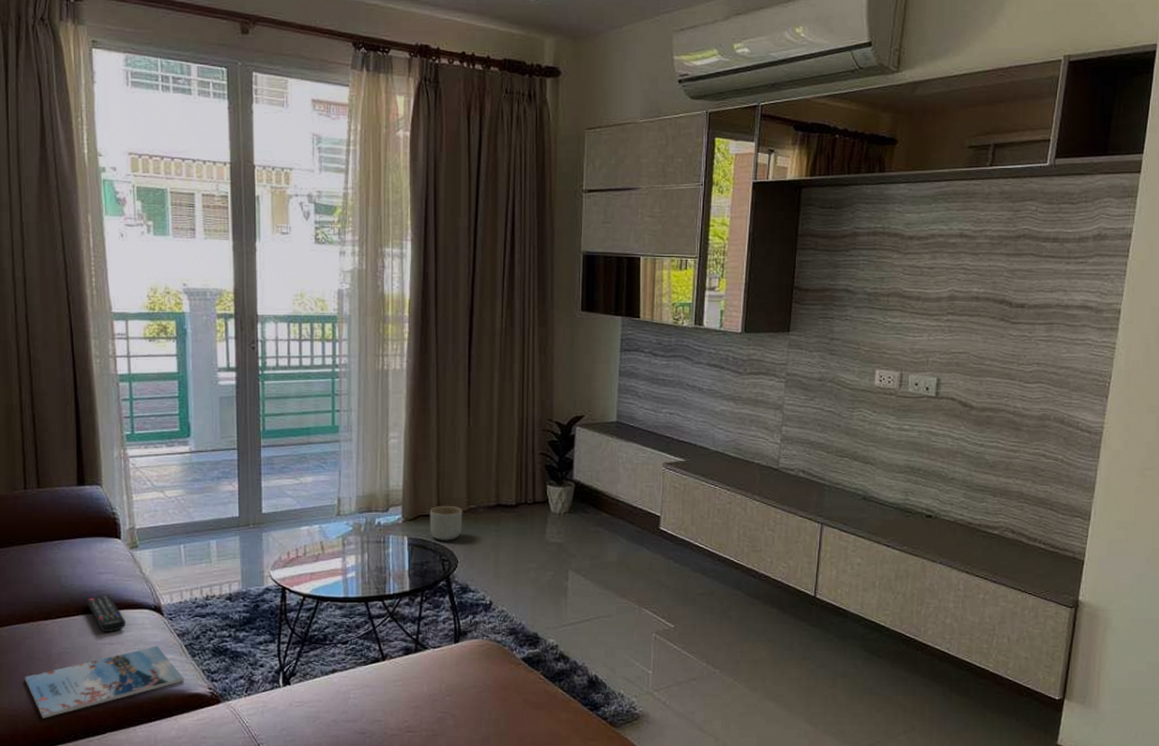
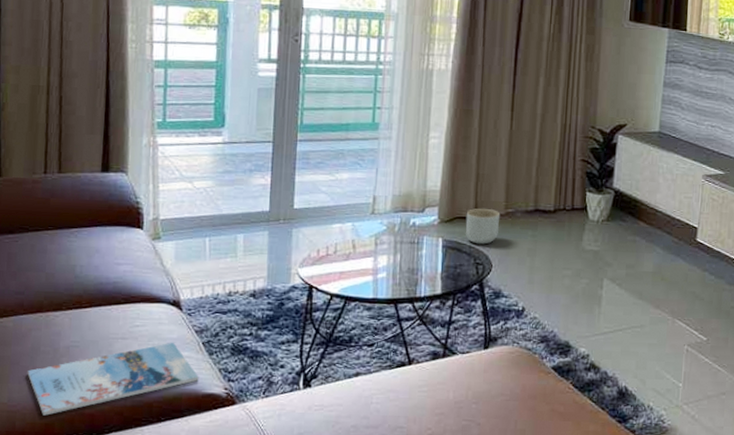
remote control: present [85,595,127,632] -> none [99,287,142,326]

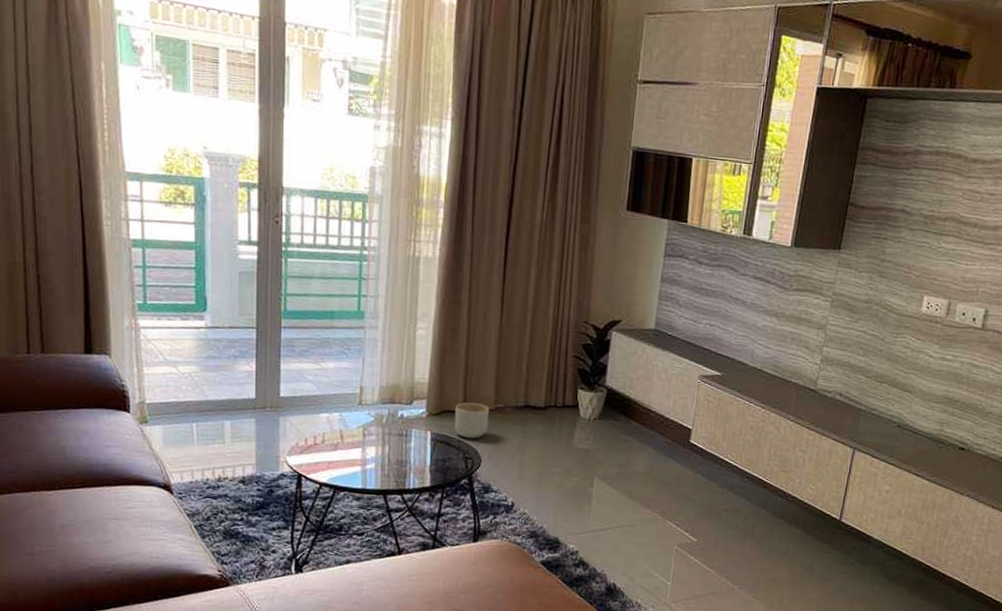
magazine: present [27,342,199,416] -> none [25,524,193,590]

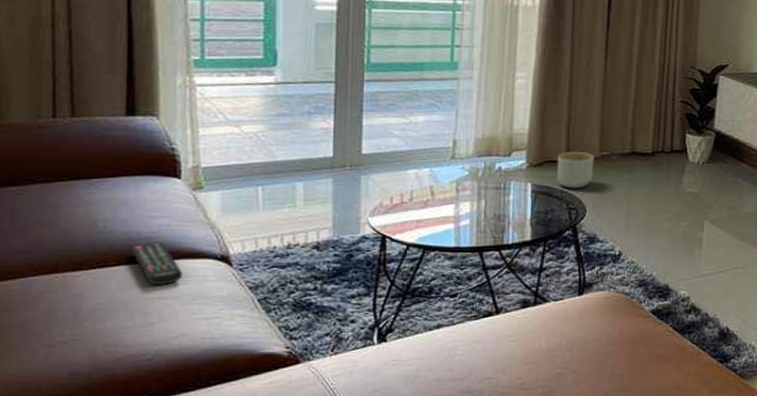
remote control: none [91,469,134,508] -> present [129,242,184,285]

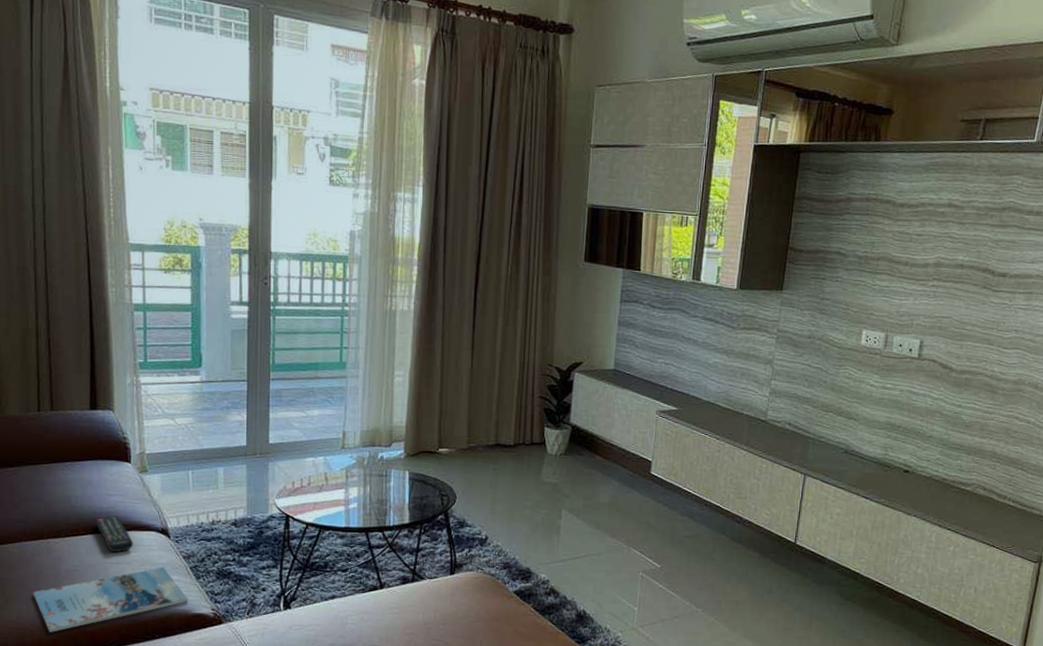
magazine: none [42,300,255,386] -> present [33,566,188,632]
planter: present [556,152,595,189] -> none [430,443,463,477]

